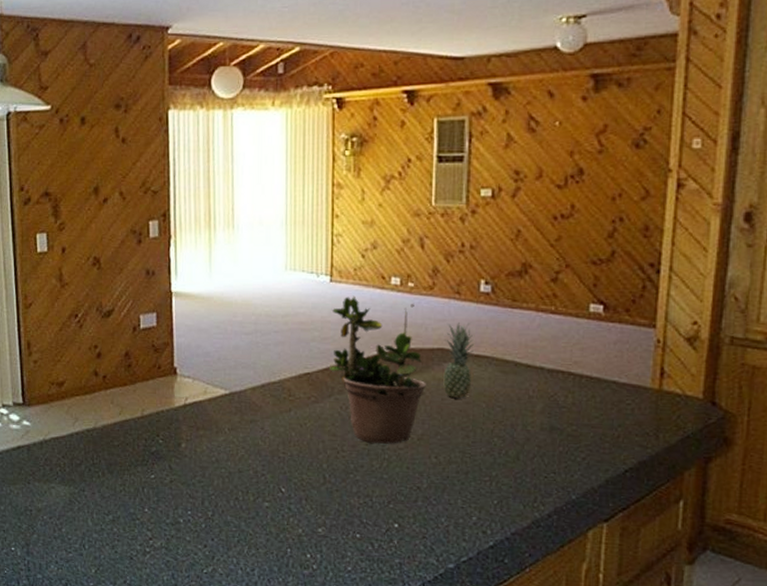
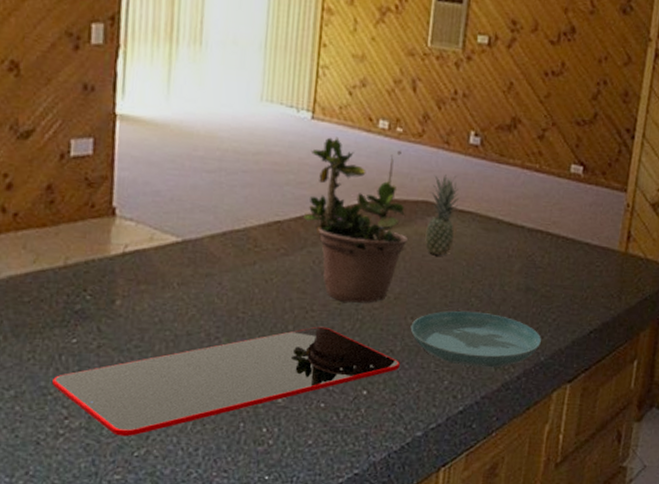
cutting board: none [139,465,427,556] -> present [52,326,400,436]
saucer: none [435,450,571,505] -> present [410,310,541,368]

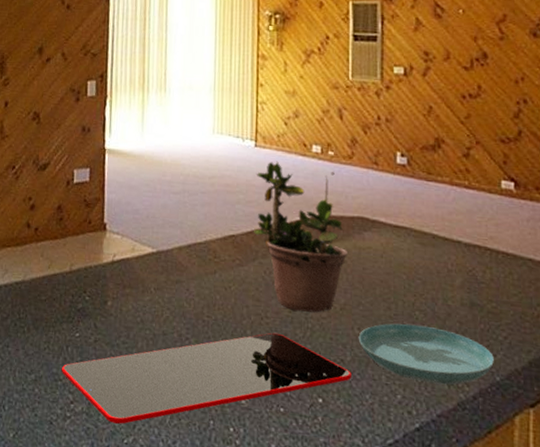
fruit: present [424,174,459,255] -> none [364,192,393,268]

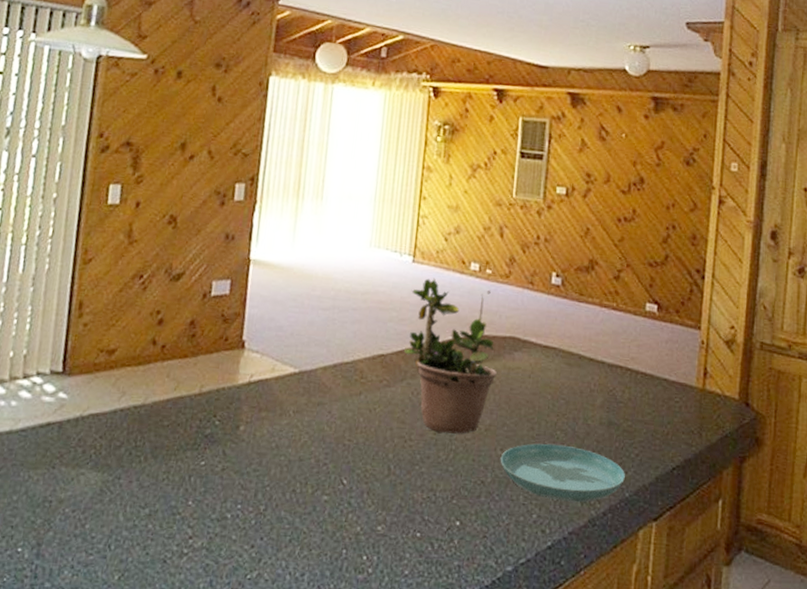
cutting board: present [62,332,351,424] -> none [181,455,491,559]

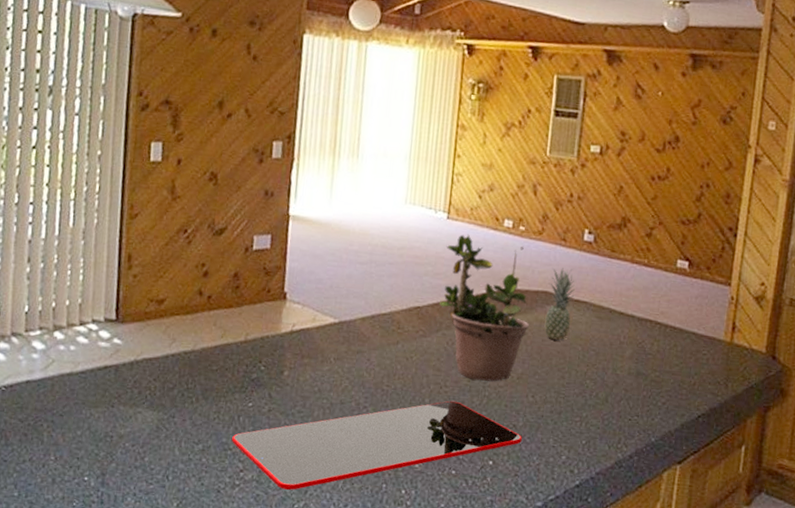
cutting board: none [181,455,491,559] -> present [232,400,522,490]
saucer: present [500,443,625,503] -> none [531,391,652,446]
fruit: none [512,312,544,389] -> present [544,268,575,340]

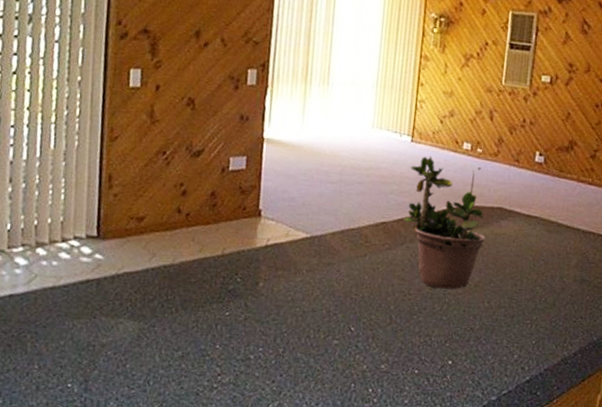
cutting board: present [232,400,522,490] -> none [210,307,478,391]
fruit: present [544,268,575,340] -> none [499,186,527,251]

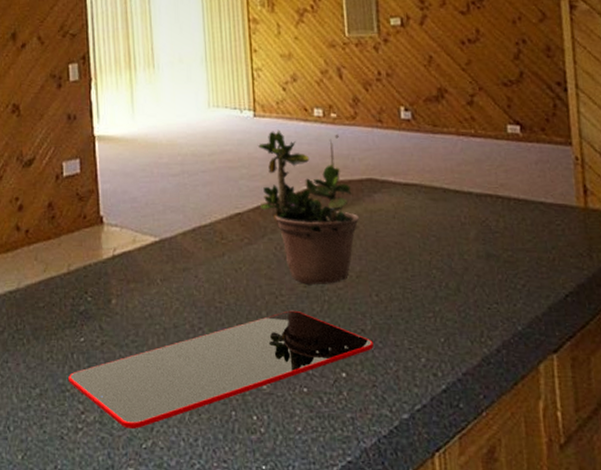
cutting board: none [210,307,478,391] -> present [69,310,373,428]

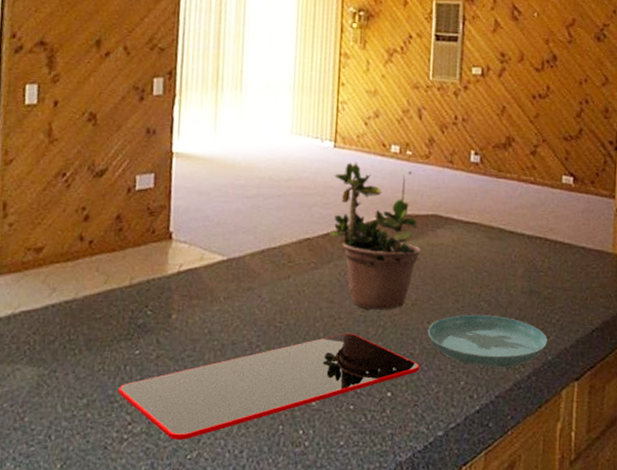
saucer: none [377,283,515,342] -> present [427,314,547,368]

